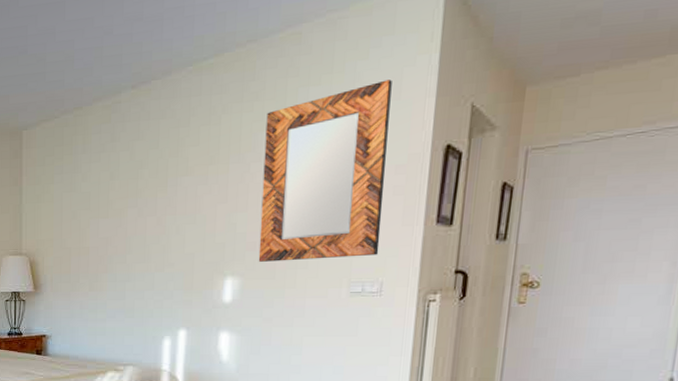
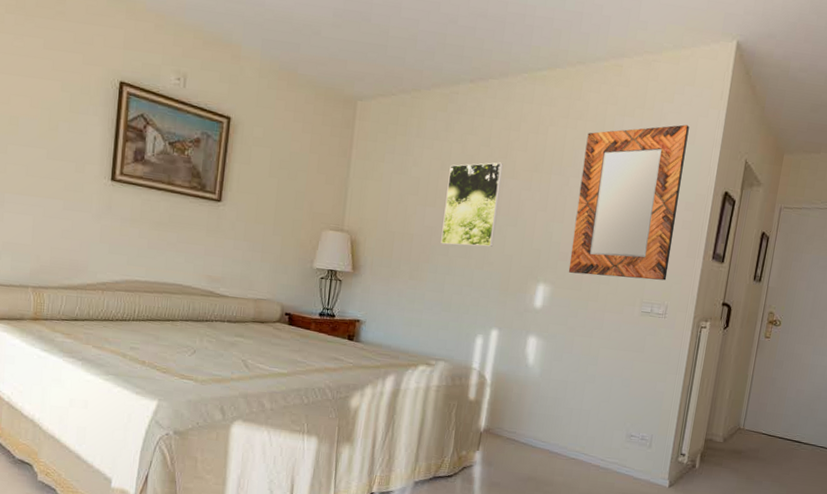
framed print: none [117,162,175,253] -> present [440,162,503,247]

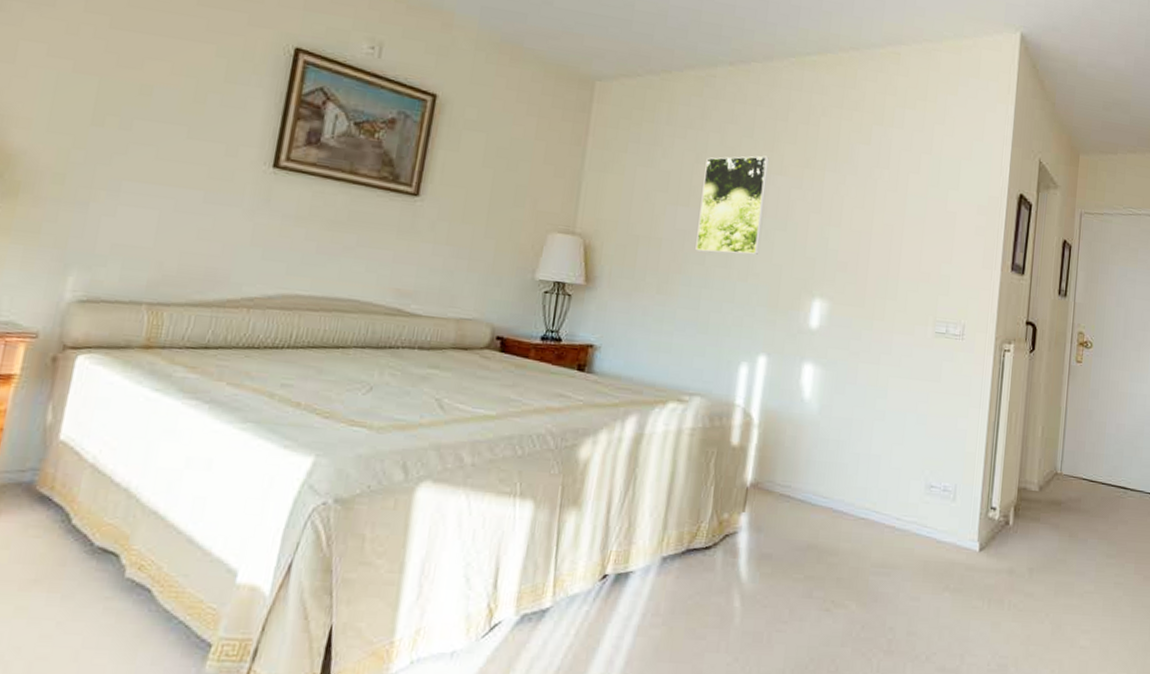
home mirror: present [568,124,689,281] -> none [848,119,977,295]

